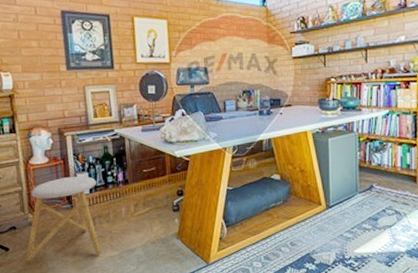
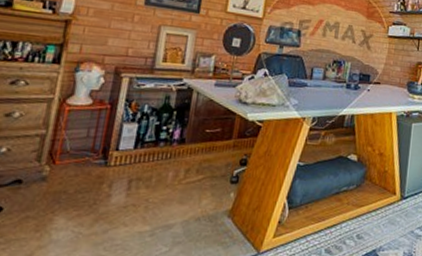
stool: present [25,176,101,262] -> none [22,125,146,230]

